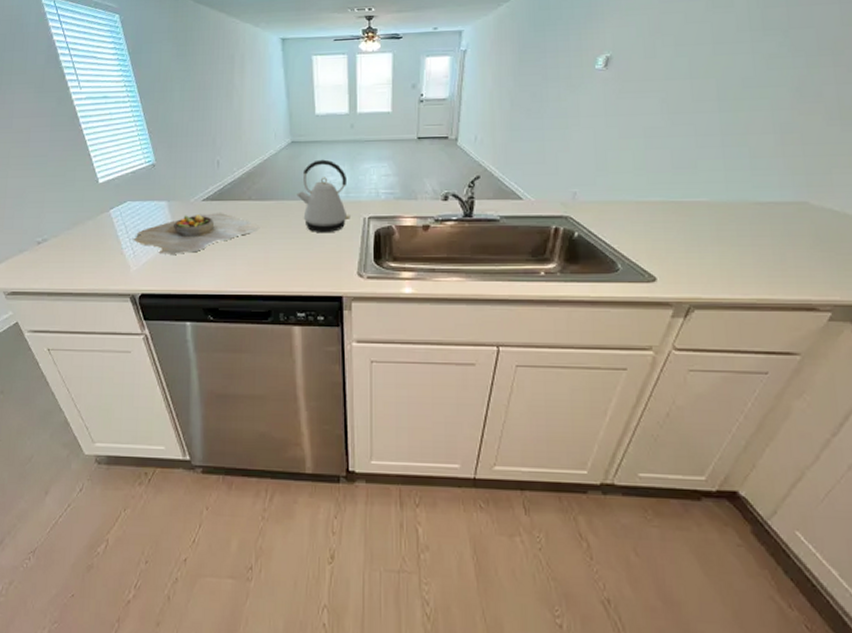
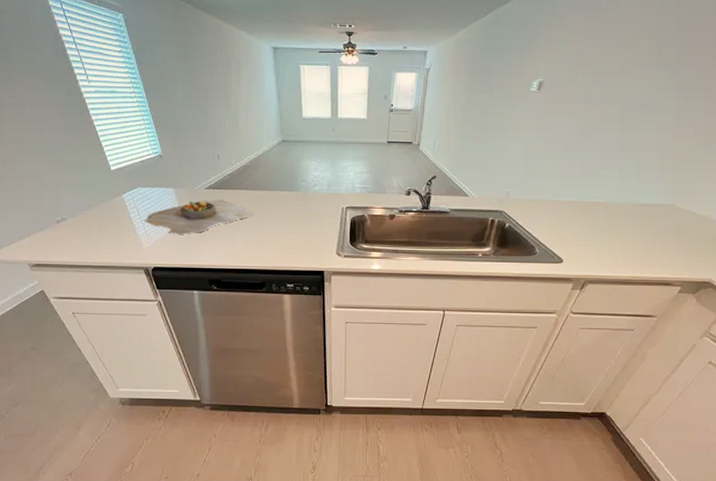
kettle: present [296,159,351,234] -> none [286,157,331,220]

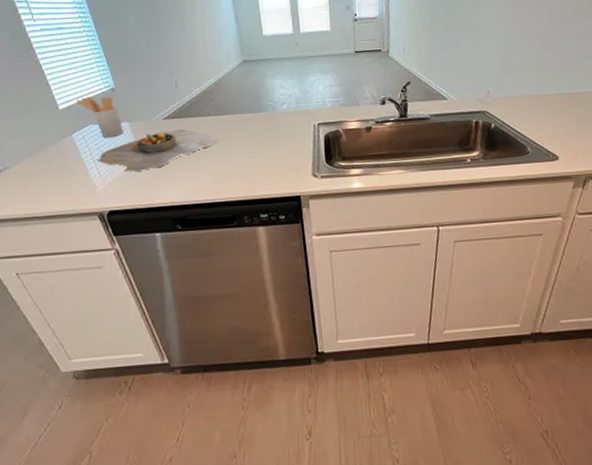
utensil holder: none [127,161,169,200] -> present [77,96,124,137]

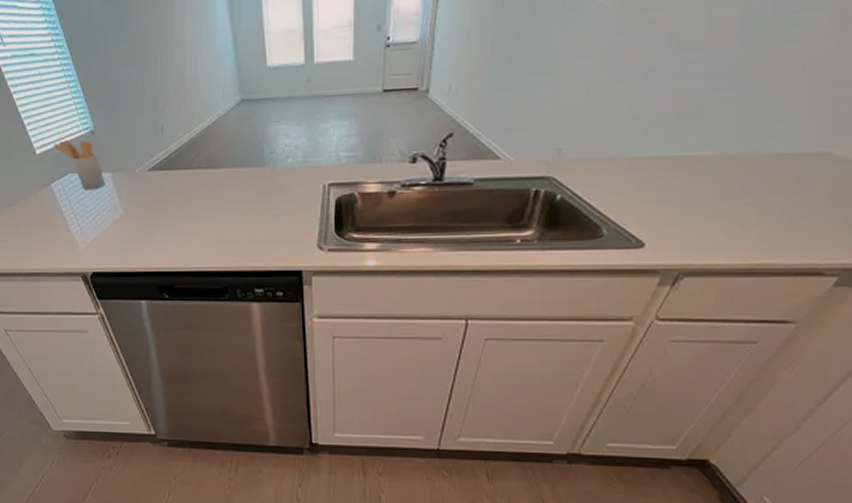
cutting board: present [96,128,222,172] -> none [77,182,213,230]

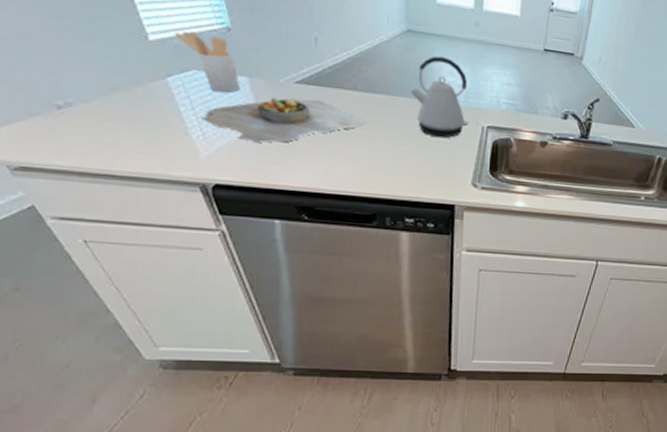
cutting board: none [77,182,213,230] -> present [200,97,368,143]
kettle: none [249,119,309,204] -> present [410,56,469,139]

